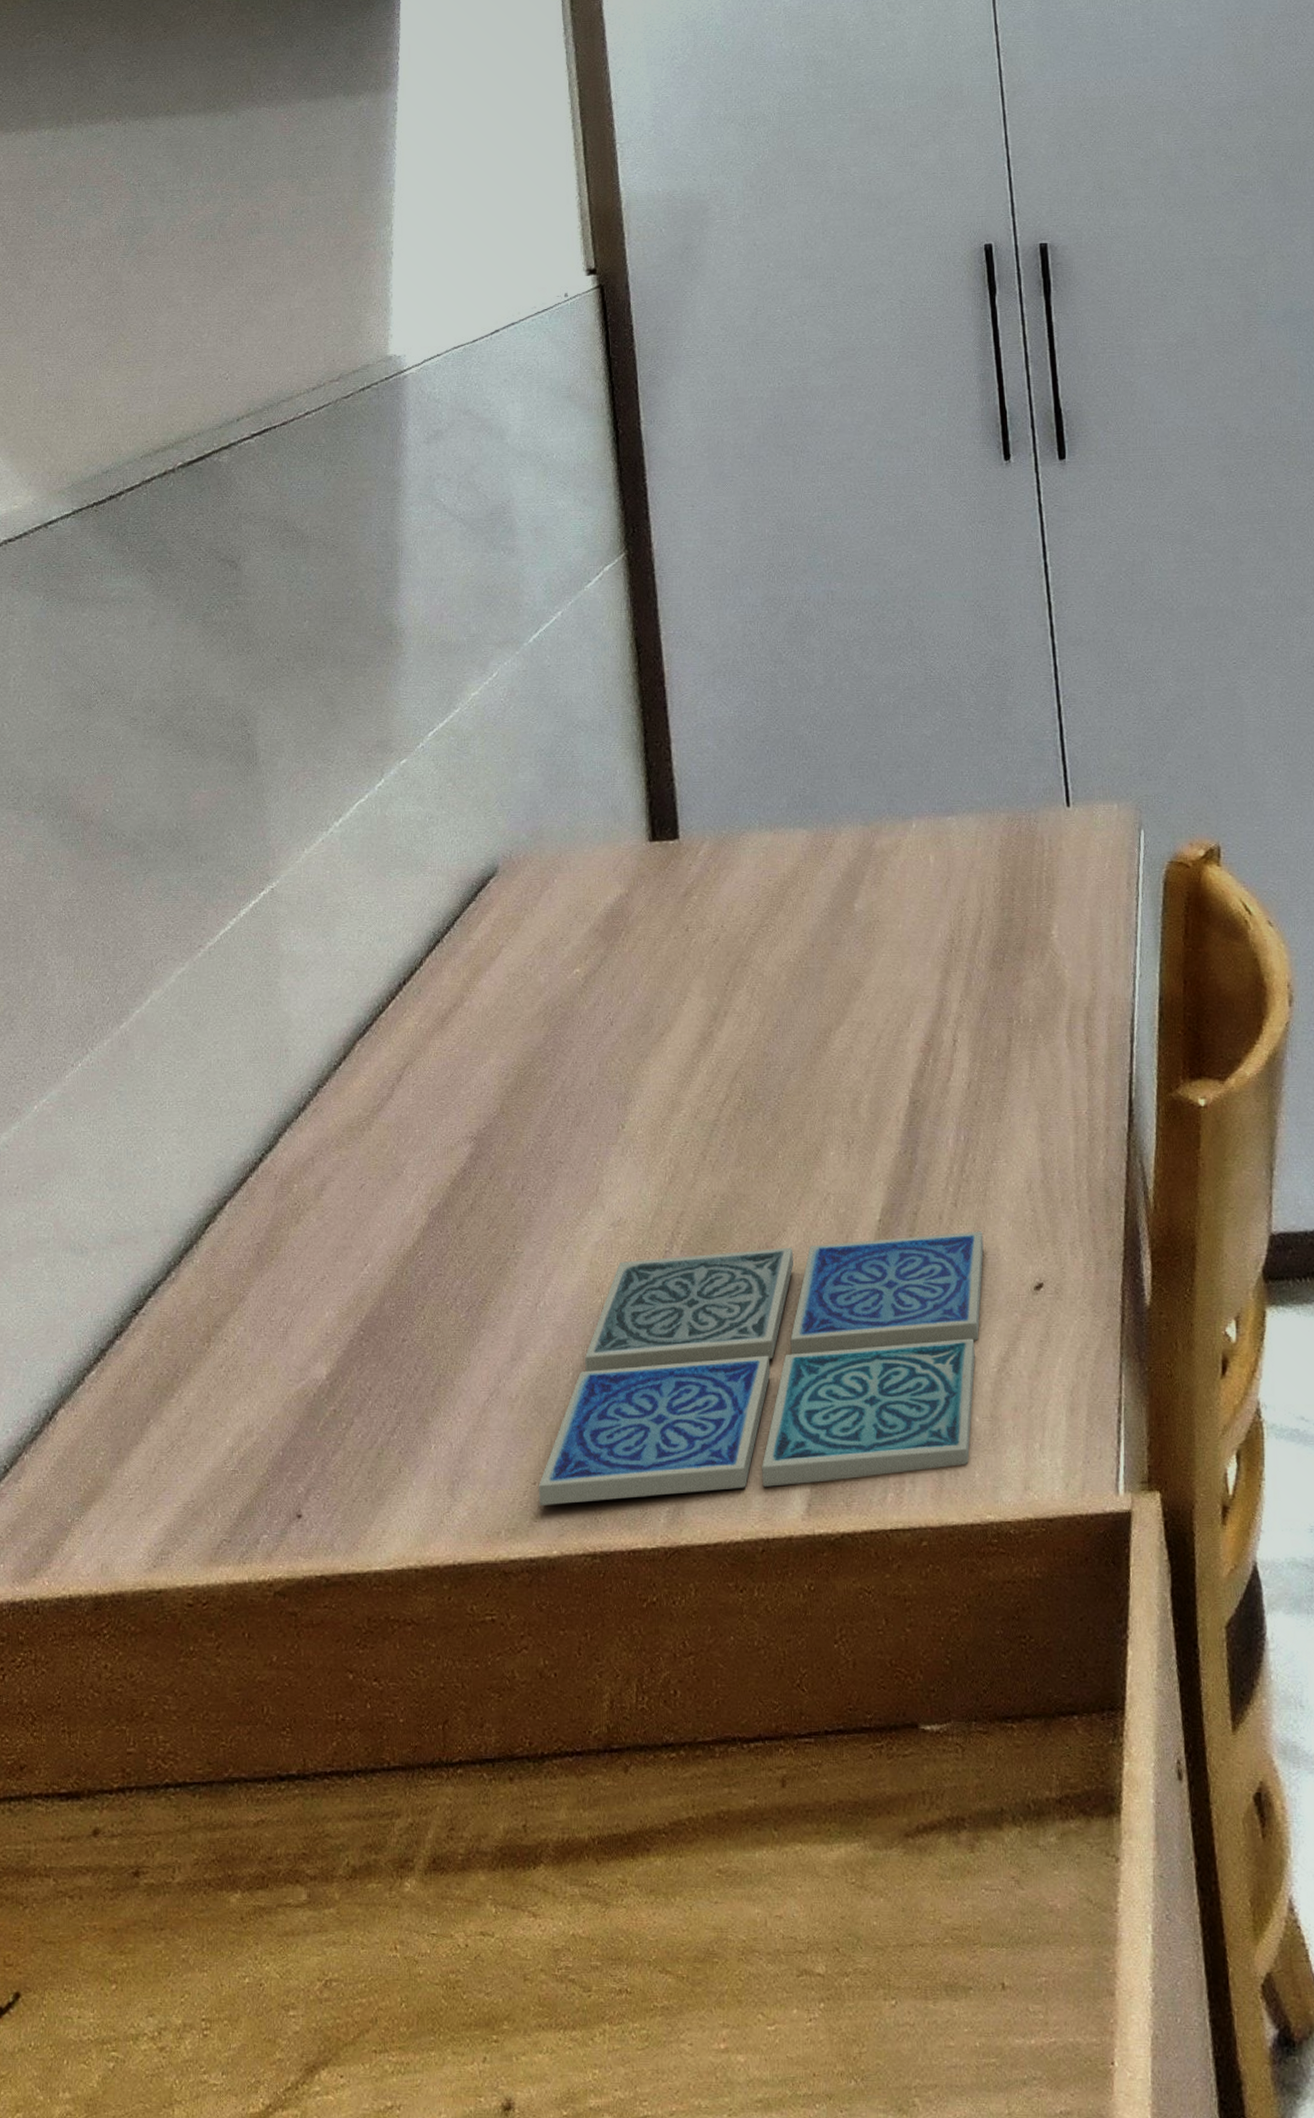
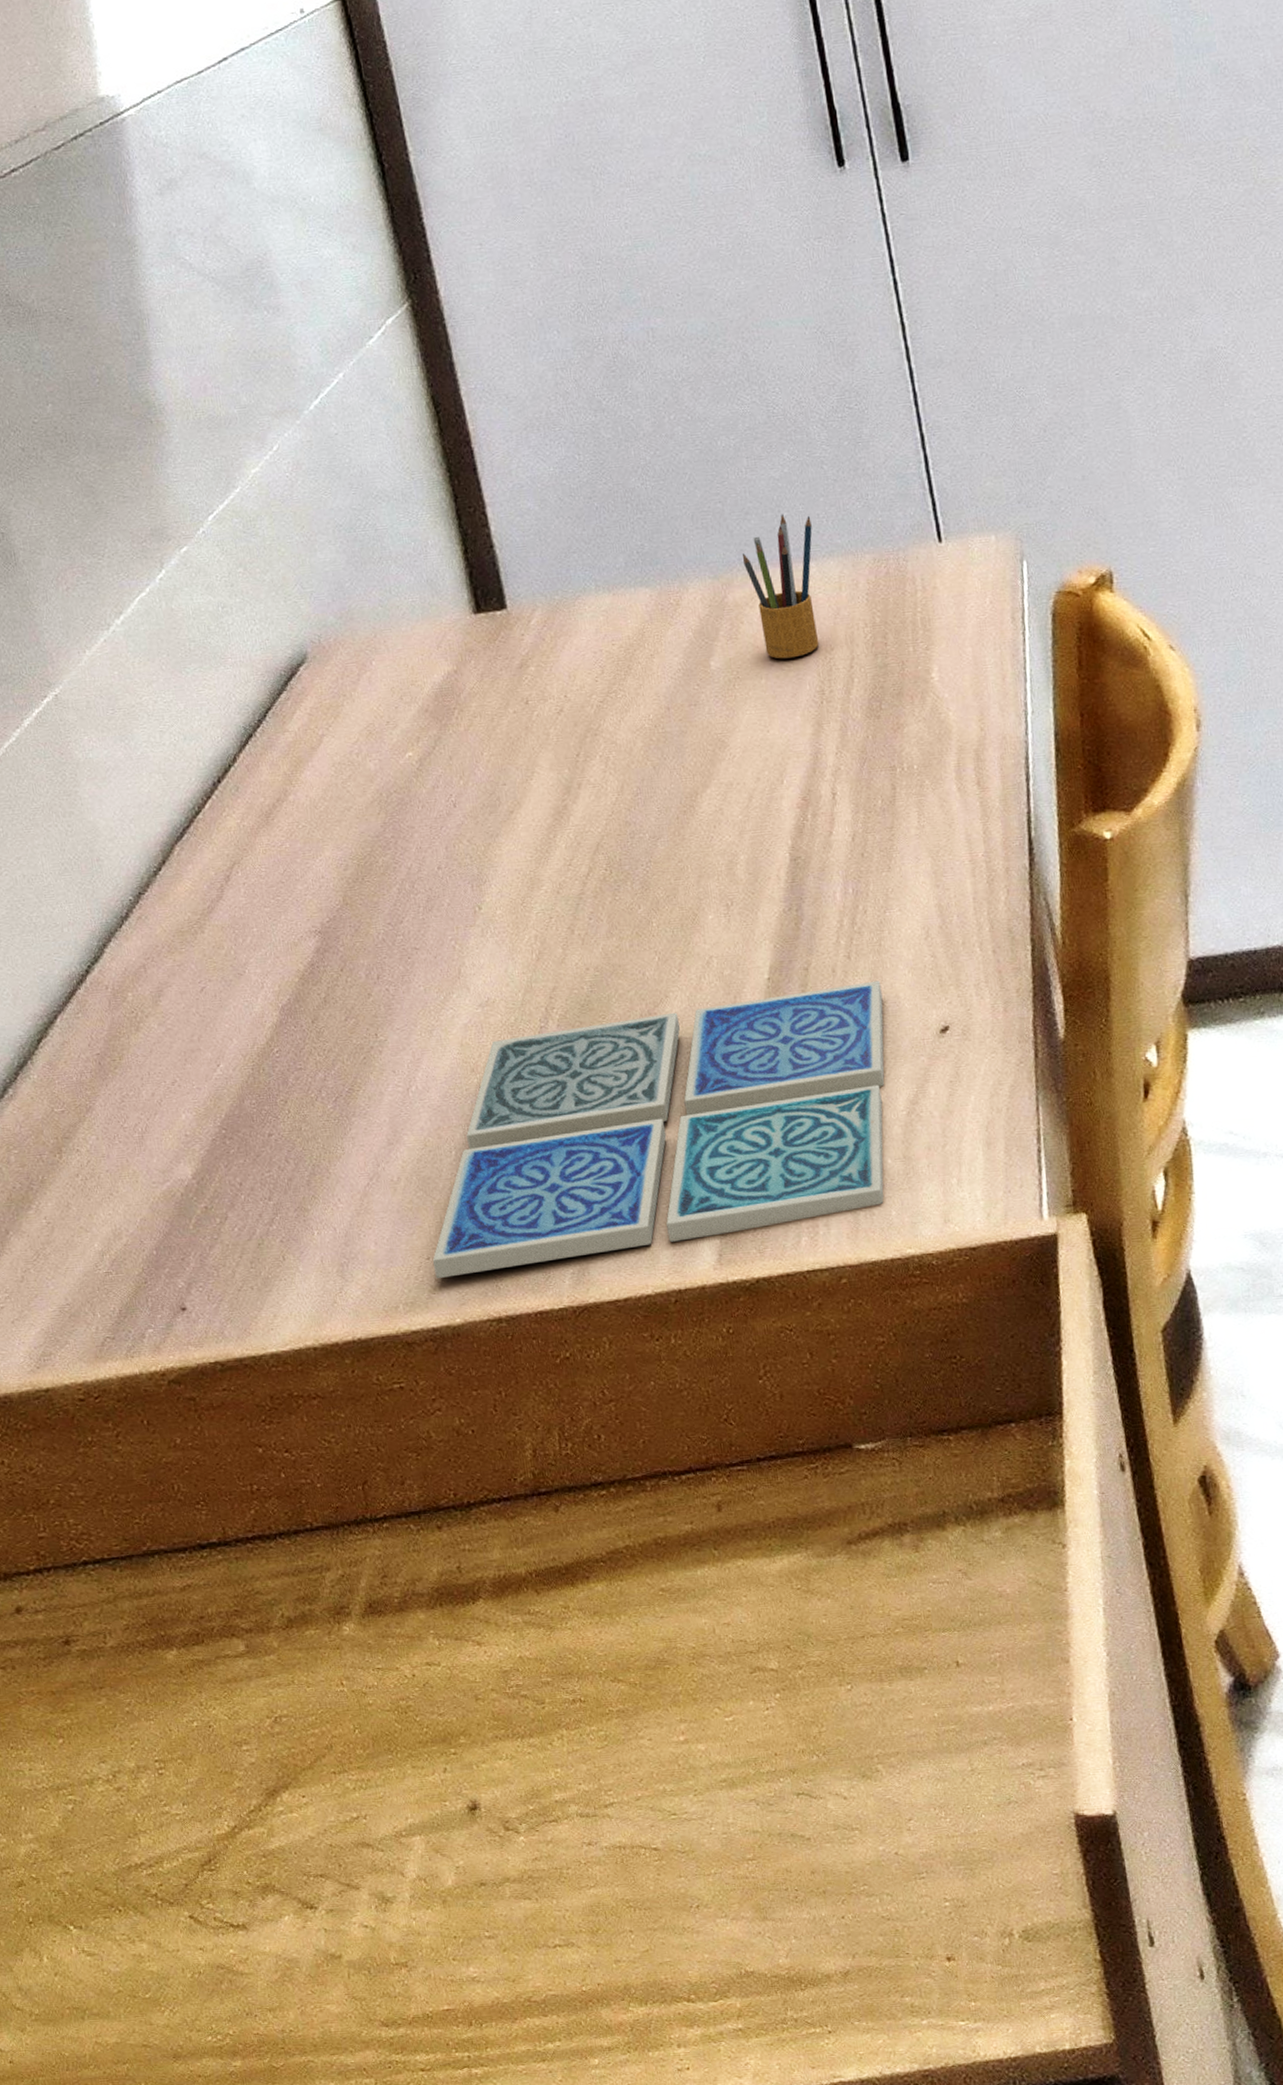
pencil box: none [891,769,956,906] -> present [742,514,819,659]

